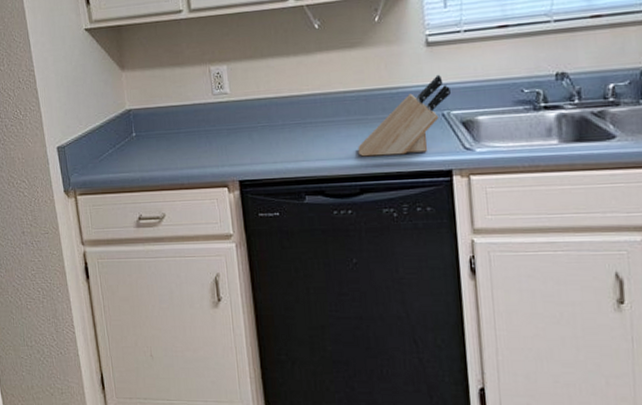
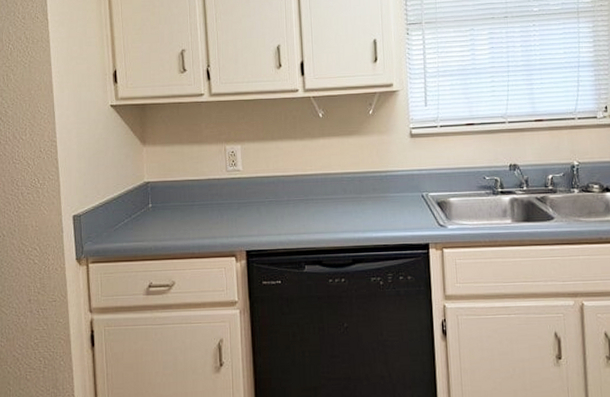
knife block: present [358,74,451,157] -> none [352,161,429,231]

